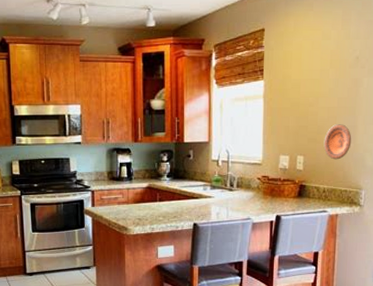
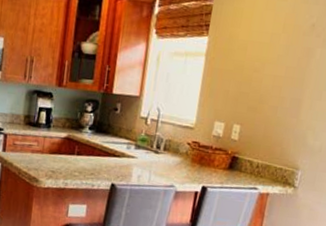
decorative plate: present [323,124,352,160] -> none [264,95,296,134]

